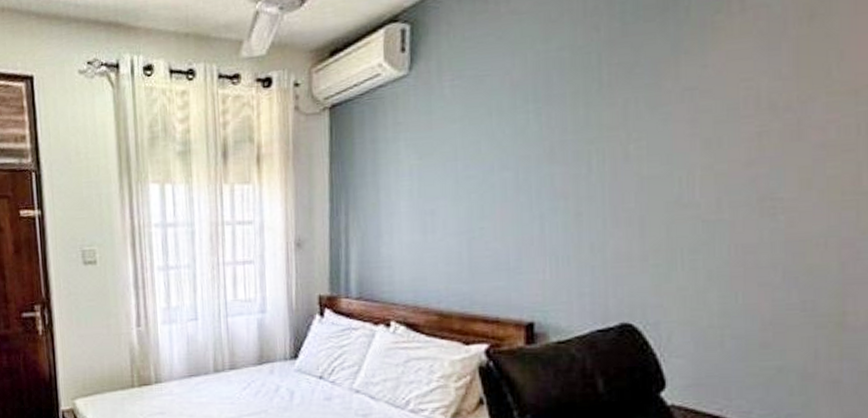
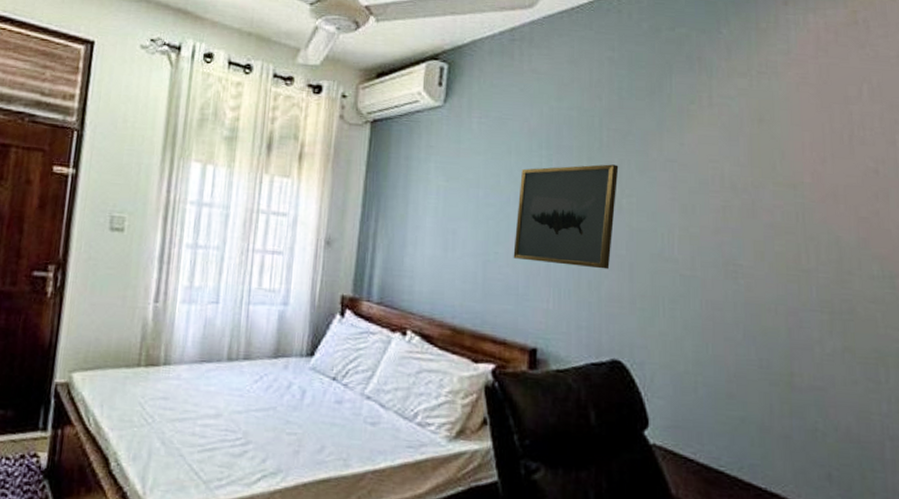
wall art: none [501,106,624,232] -> present [513,164,619,270]

